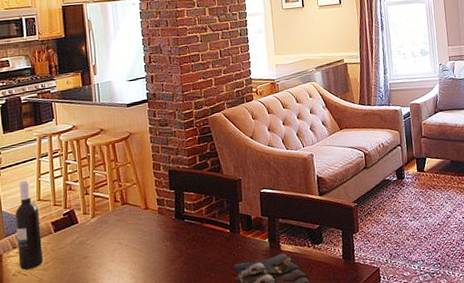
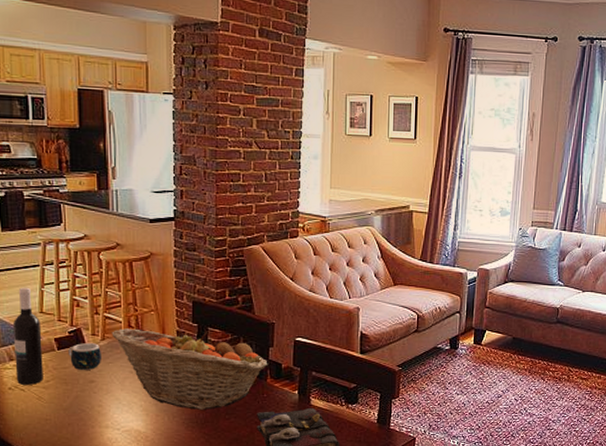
mug: none [64,221,93,248] -> present [68,343,101,370]
fruit basket: none [100,196,239,271] -> present [111,328,268,410]

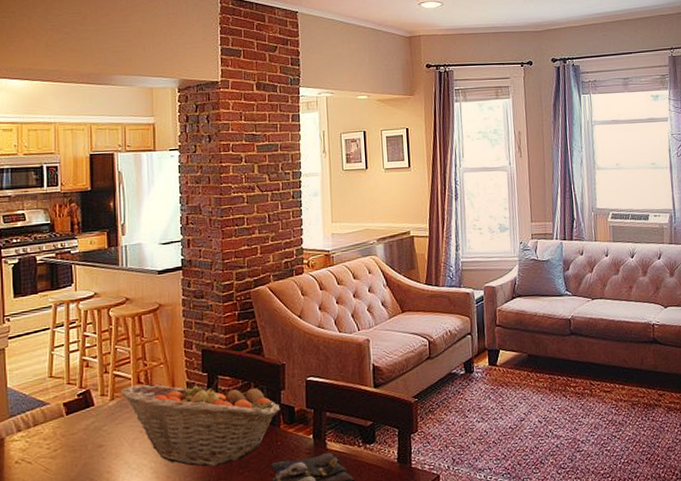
wine bottle: present [13,287,43,385] -> none [23,352,51,457]
mug: present [68,343,101,370] -> none [77,404,110,435]

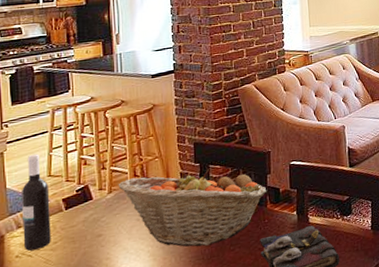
wine bottle: none [23,352,51,457] -> present [22,153,51,251]

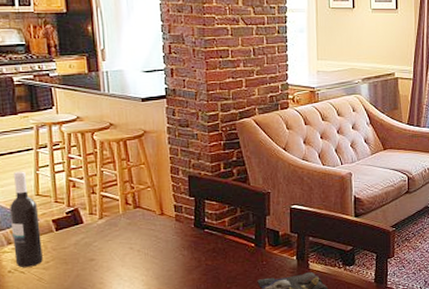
fruit basket: present [118,169,267,247] -> none [109,205,266,281]

